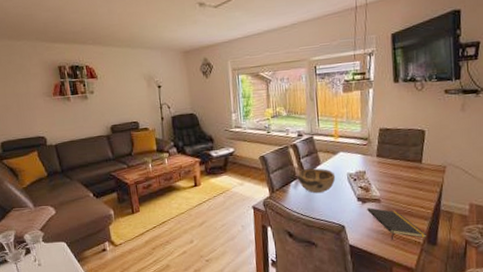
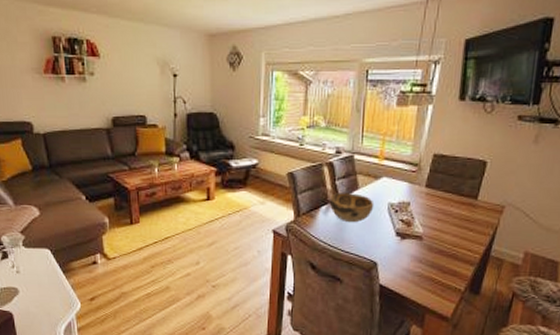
notepad: present [367,208,427,240] -> none [405,245,471,285]

